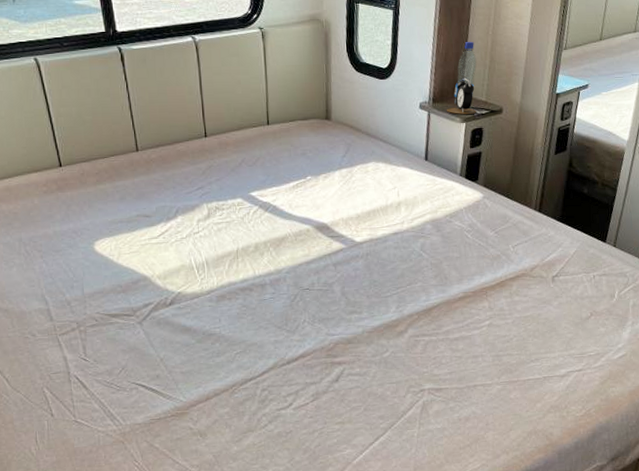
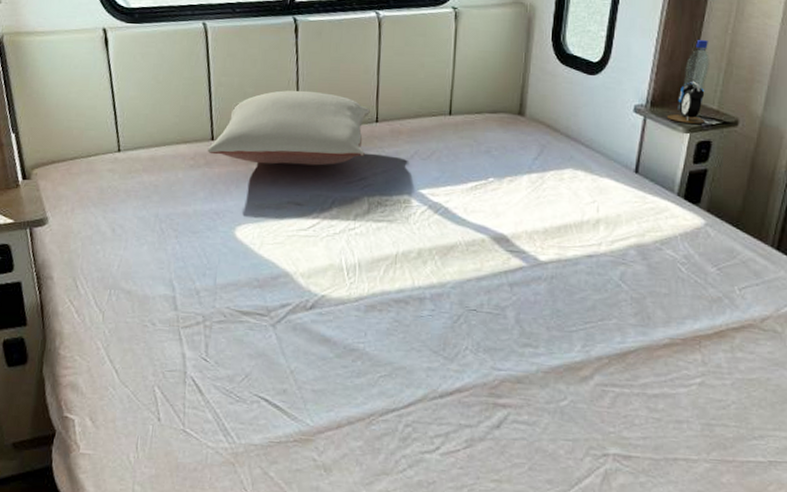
pillow: none [57,114,199,184] -> present [207,90,370,166]

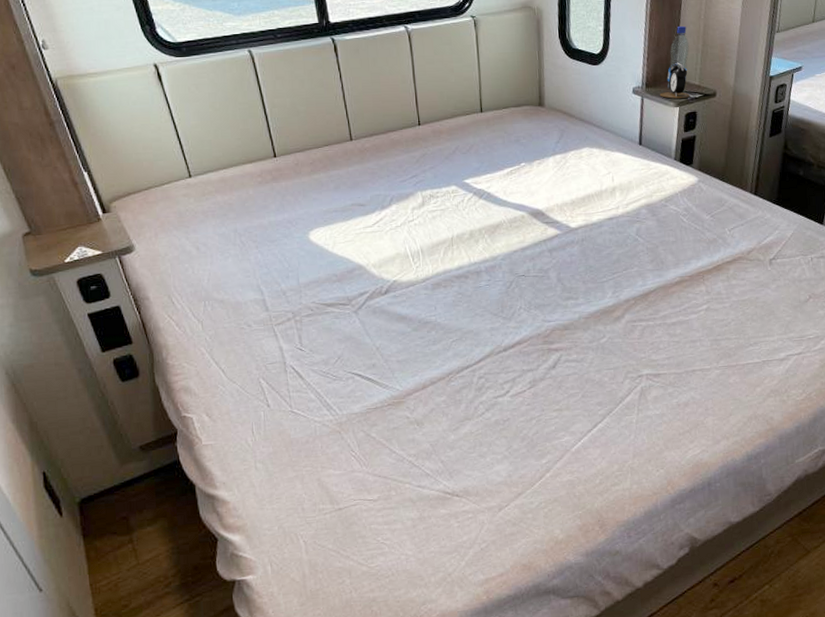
pillow: present [207,90,370,166] -> none [272,103,413,174]

